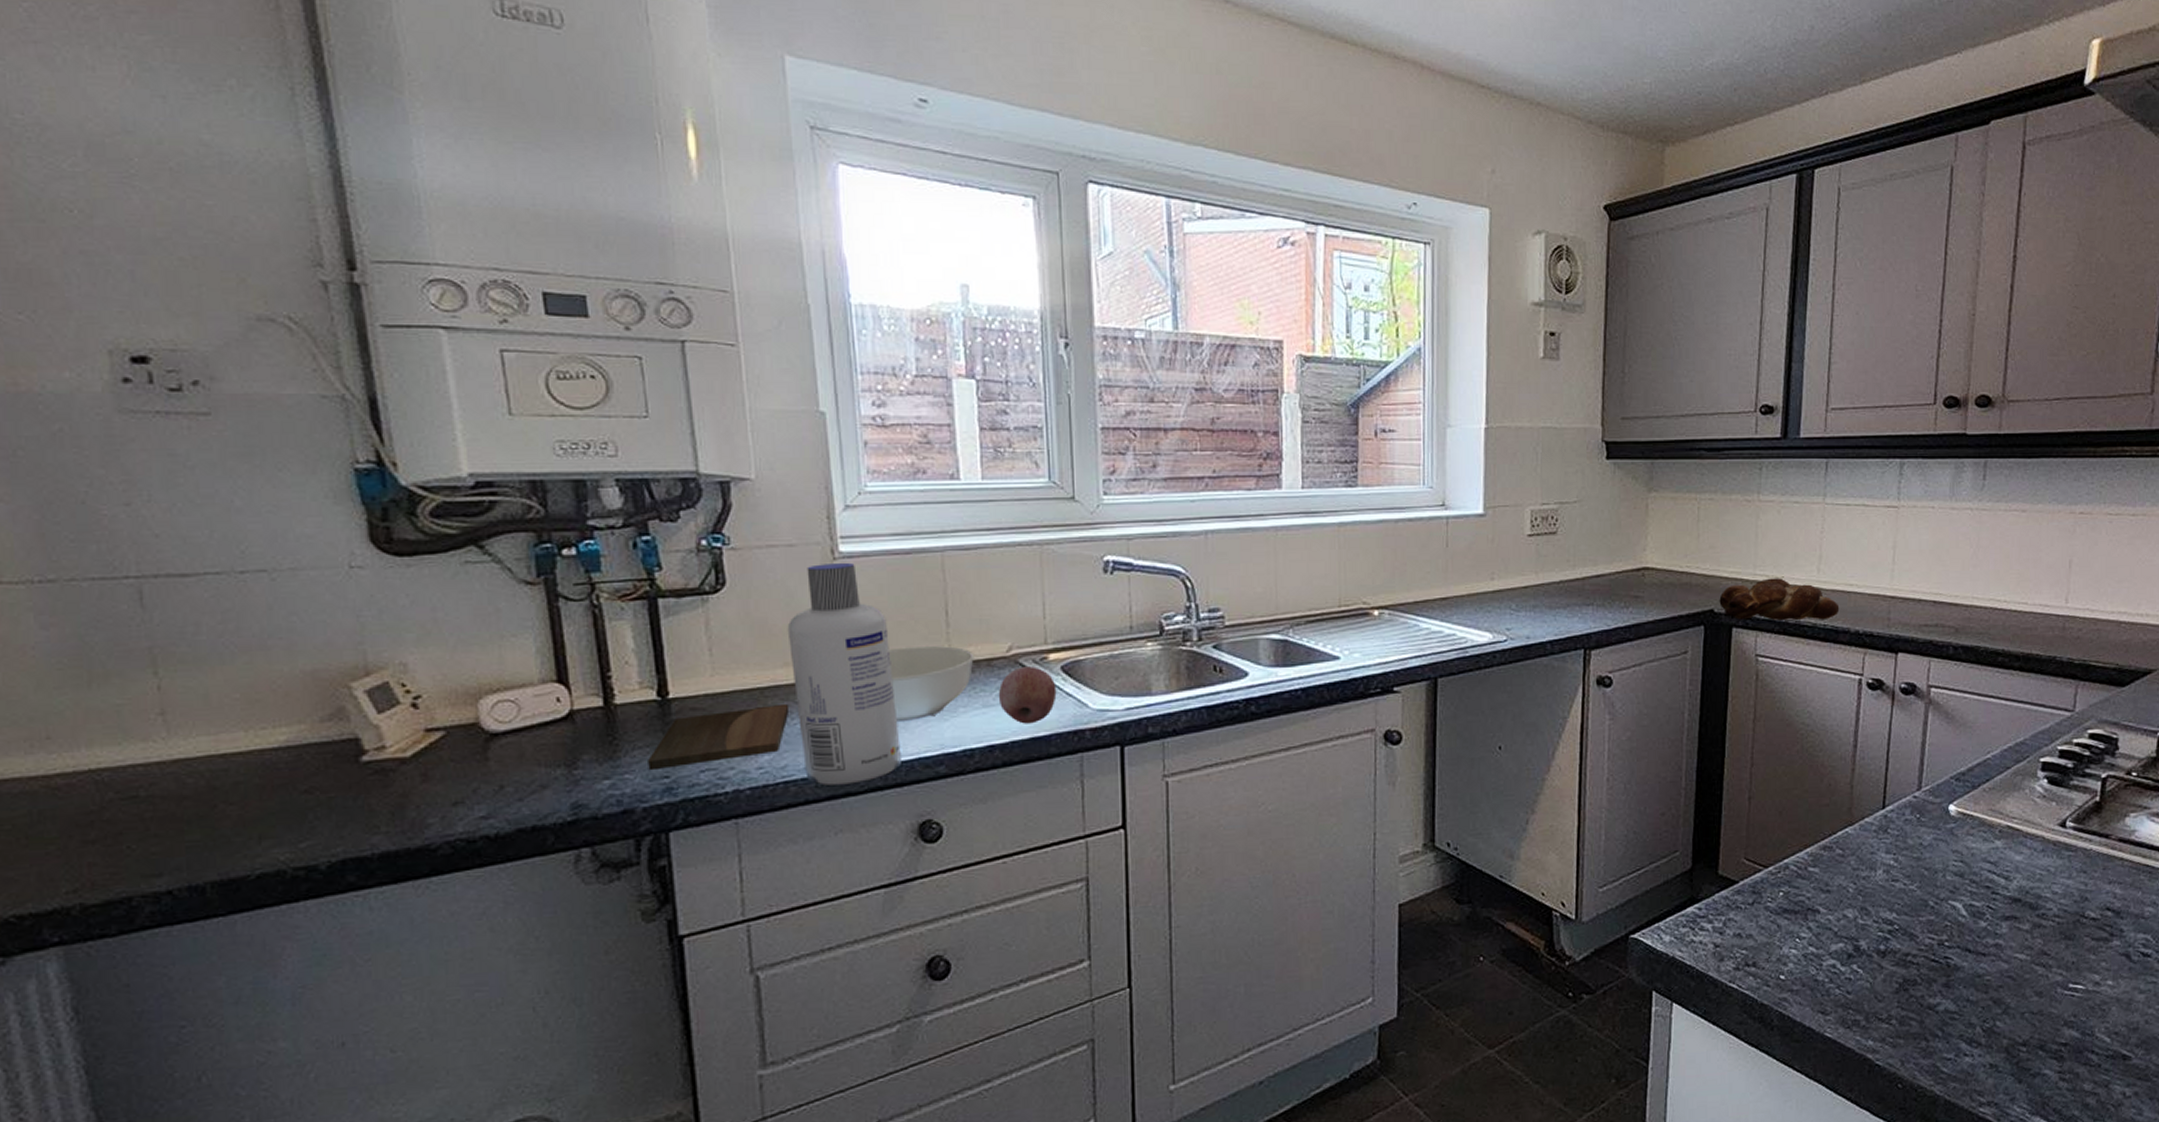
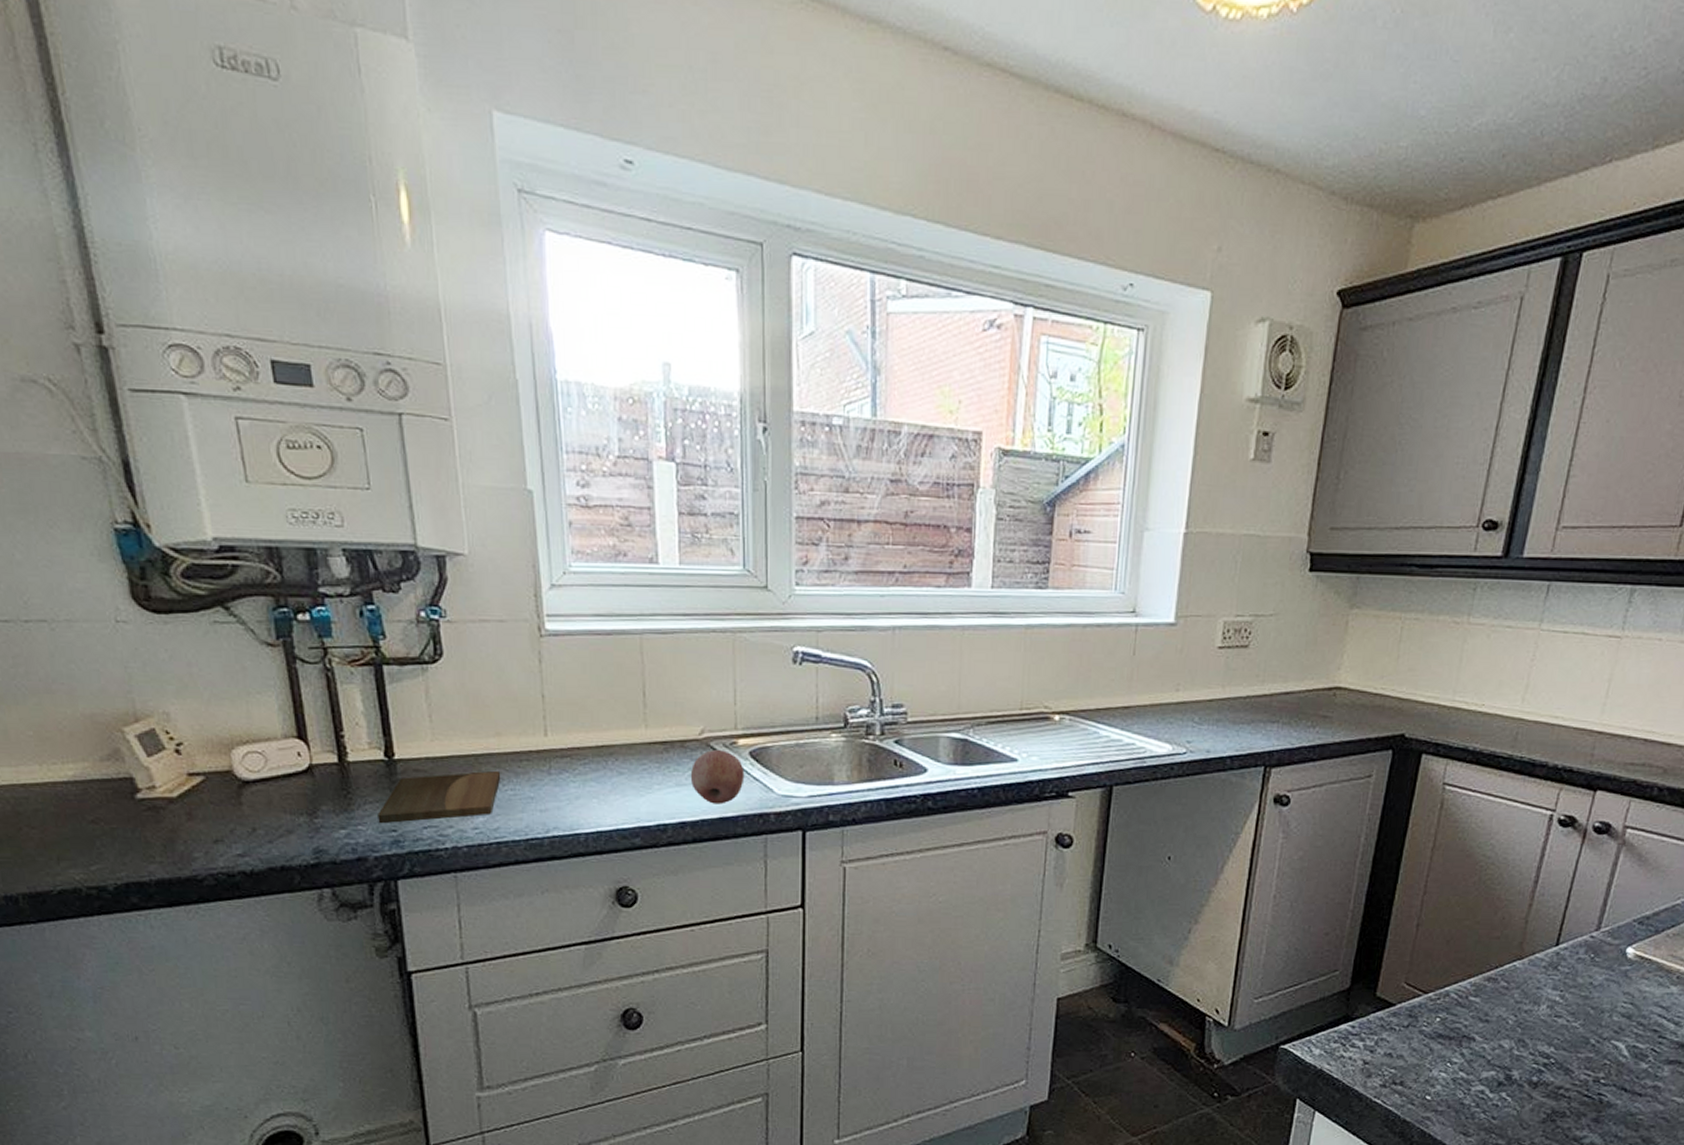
screw cap bottle: present [787,562,903,786] -> none [498,639,602,849]
bowl: present [889,646,974,723] -> none [591,724,669,795]
bread loaf: present [1719,578,1840,620] -> none [1411,705,1541,752]

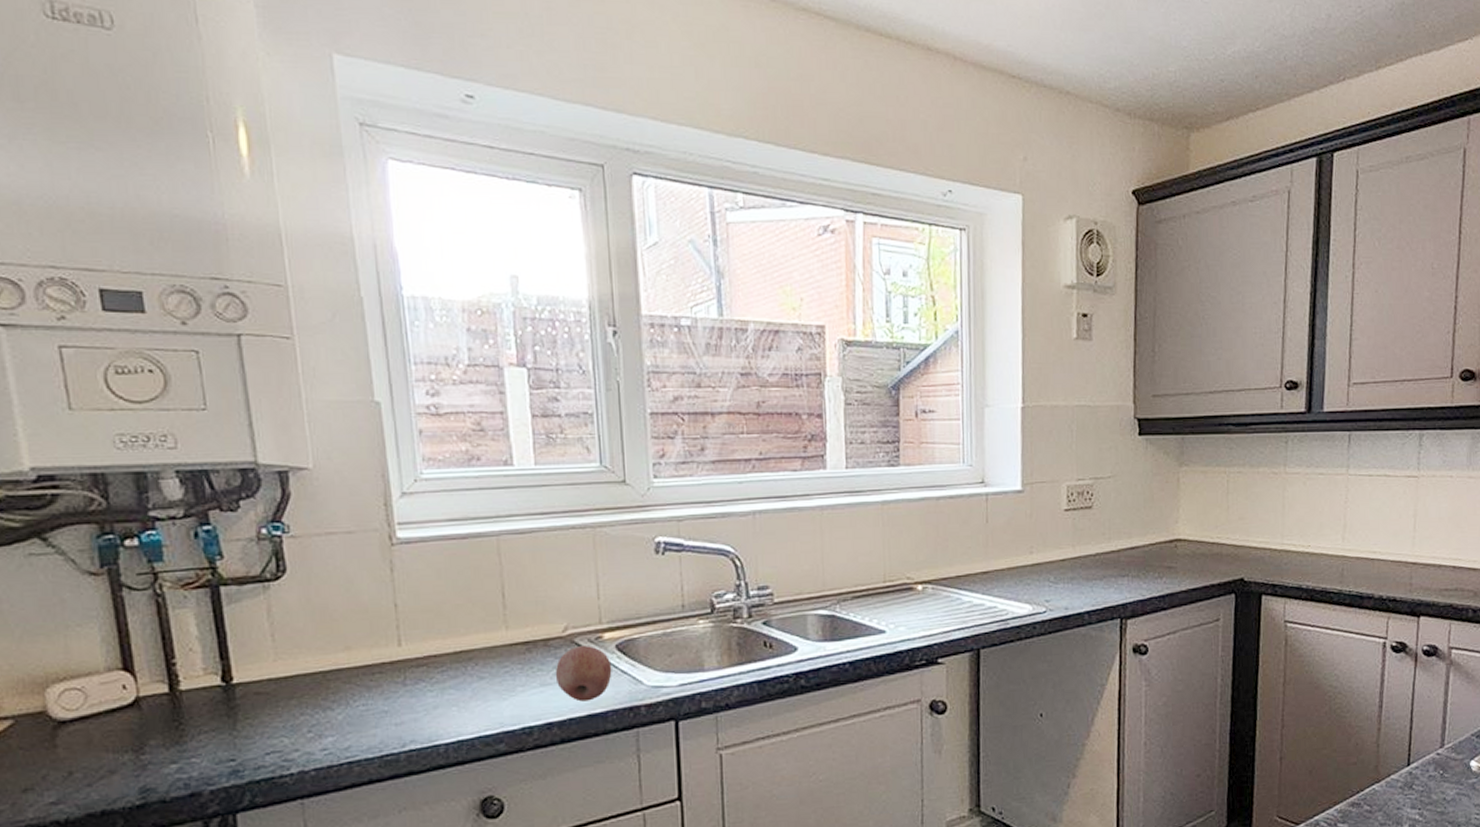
cutting board: present [378,771,501,824] -> none [214,687,352,754]

